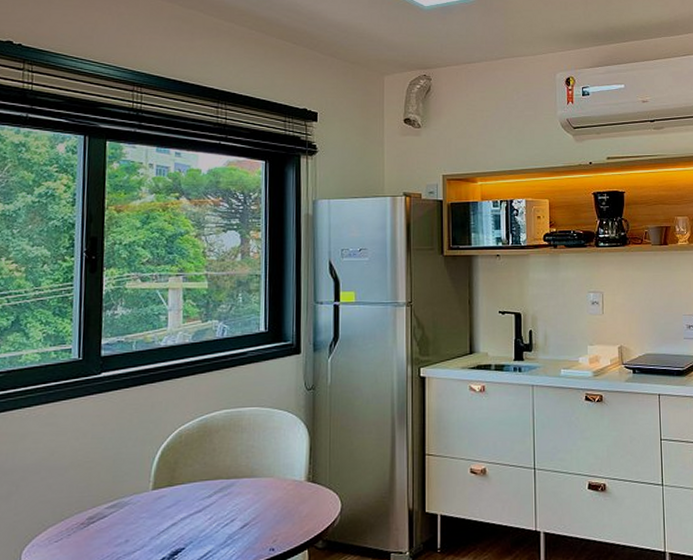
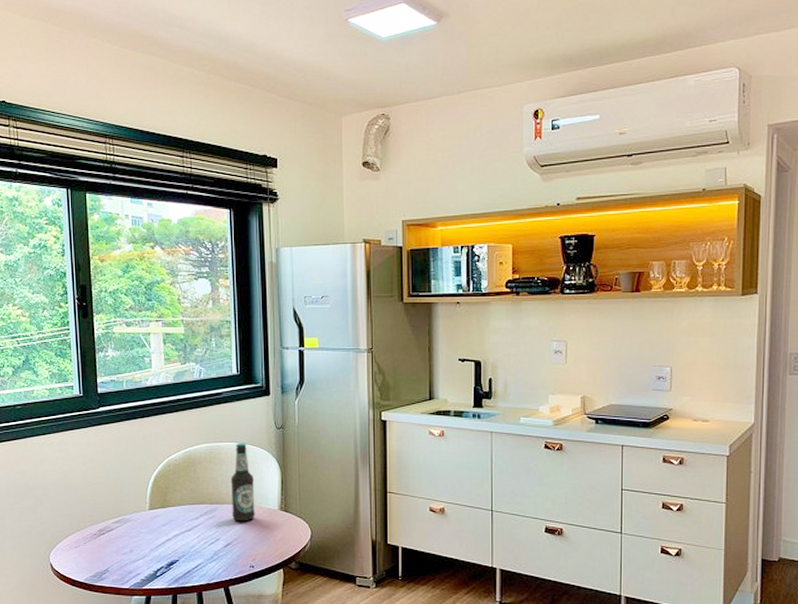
bottle: none [251,407,280,498] -> present [230,443,255,522]

